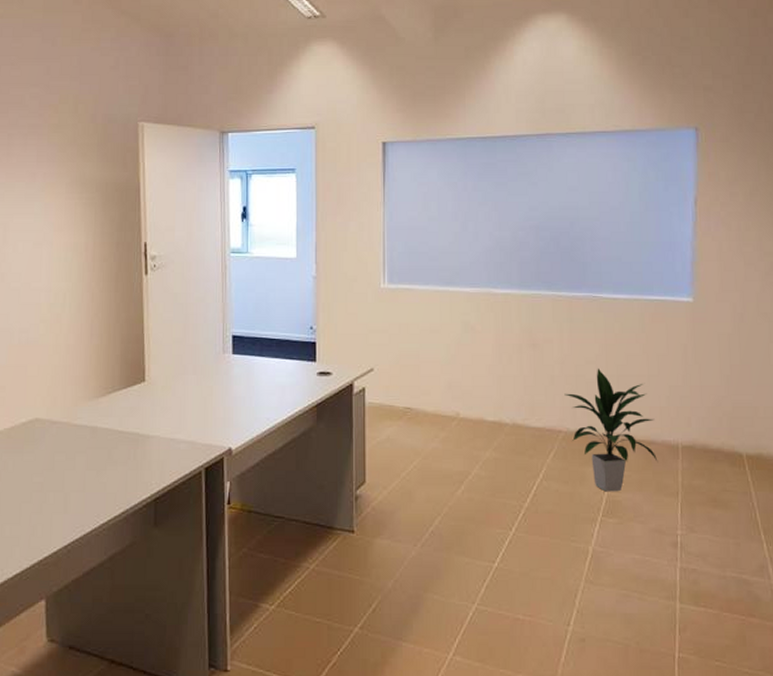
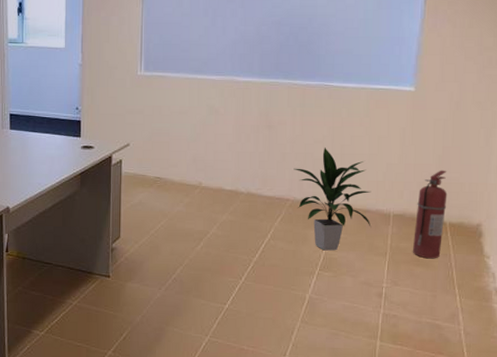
fire extinguisher: none [707,392,741,499] -> present [412,170,448,259]

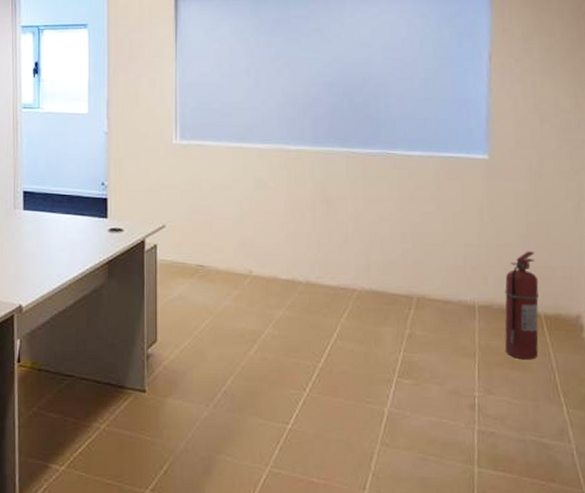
indoor plant: present [293,147,372,251] -> none [358,226,455,352]

